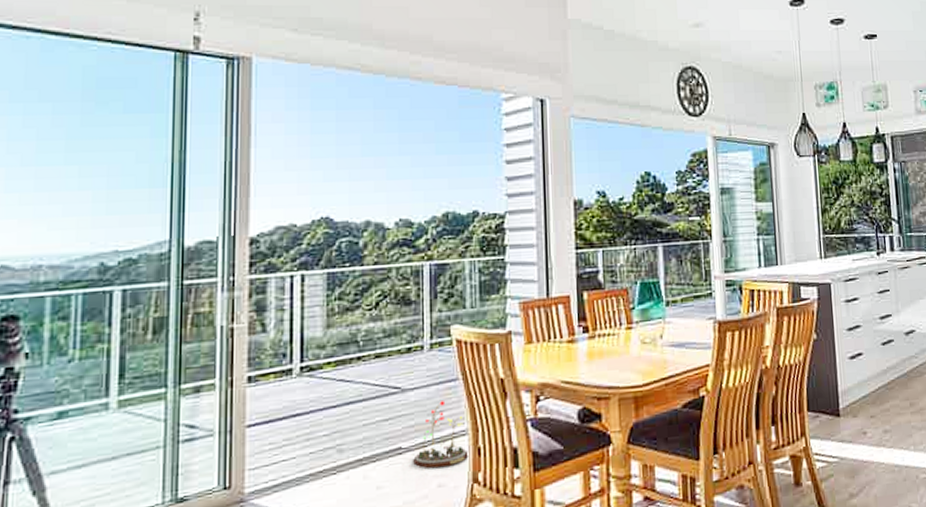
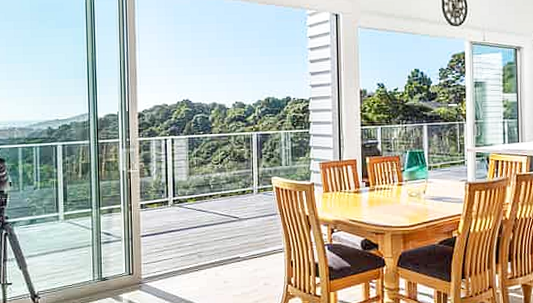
decorative plant: present [413,401,469,469] -> none [248,228,285,273]

